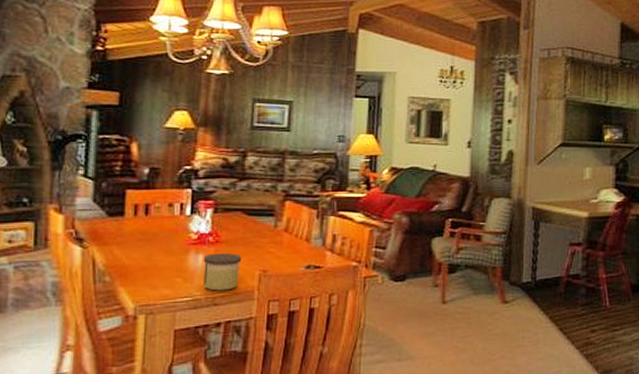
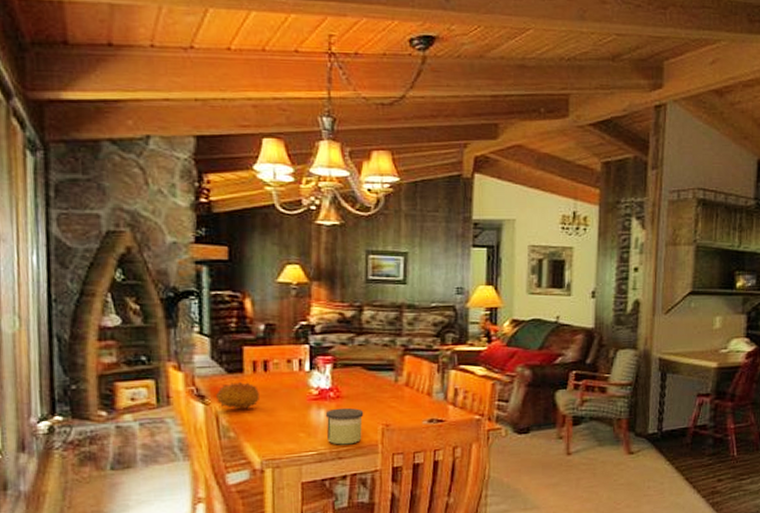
fruit: none [94,225,138,253] -> present [215,382,259,410]

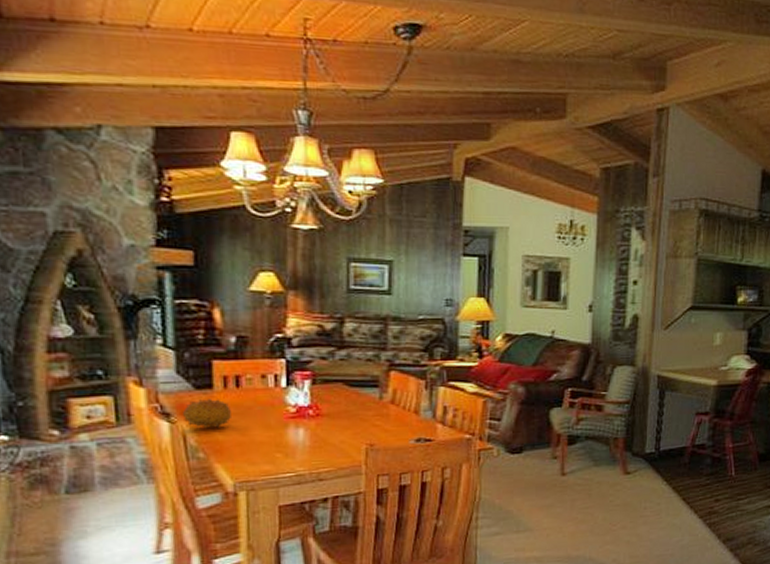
candle: present [325,407,364,445] -> none [304,426,346,466]

